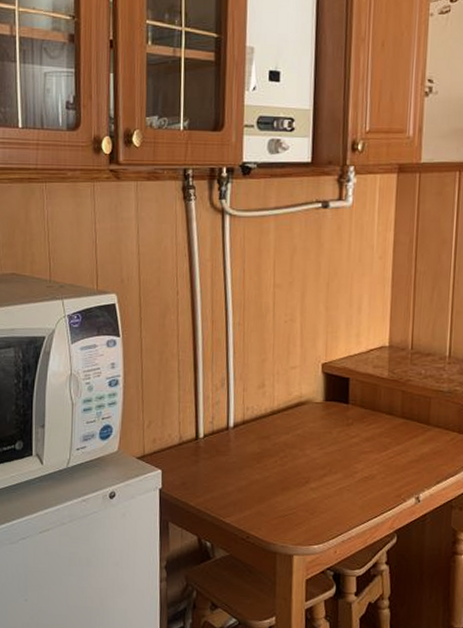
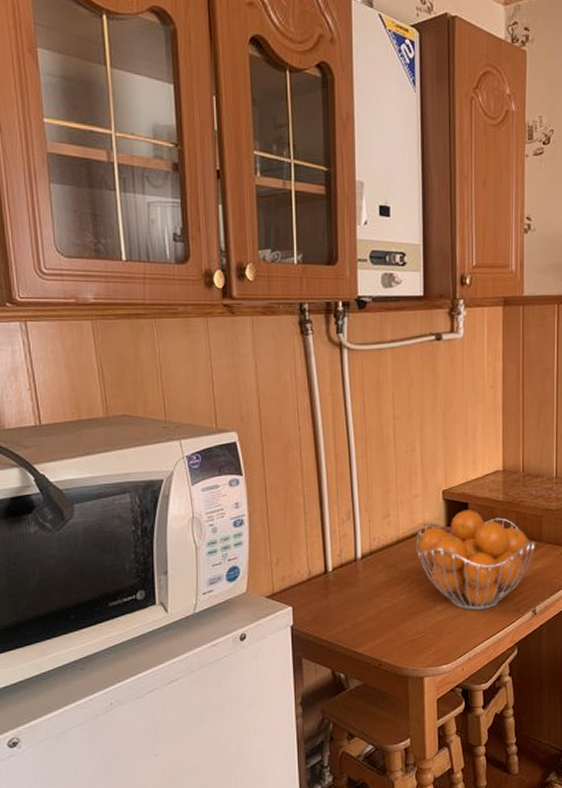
fruit basket: none [290,385,422,491] -> present [415,510,535,610]

